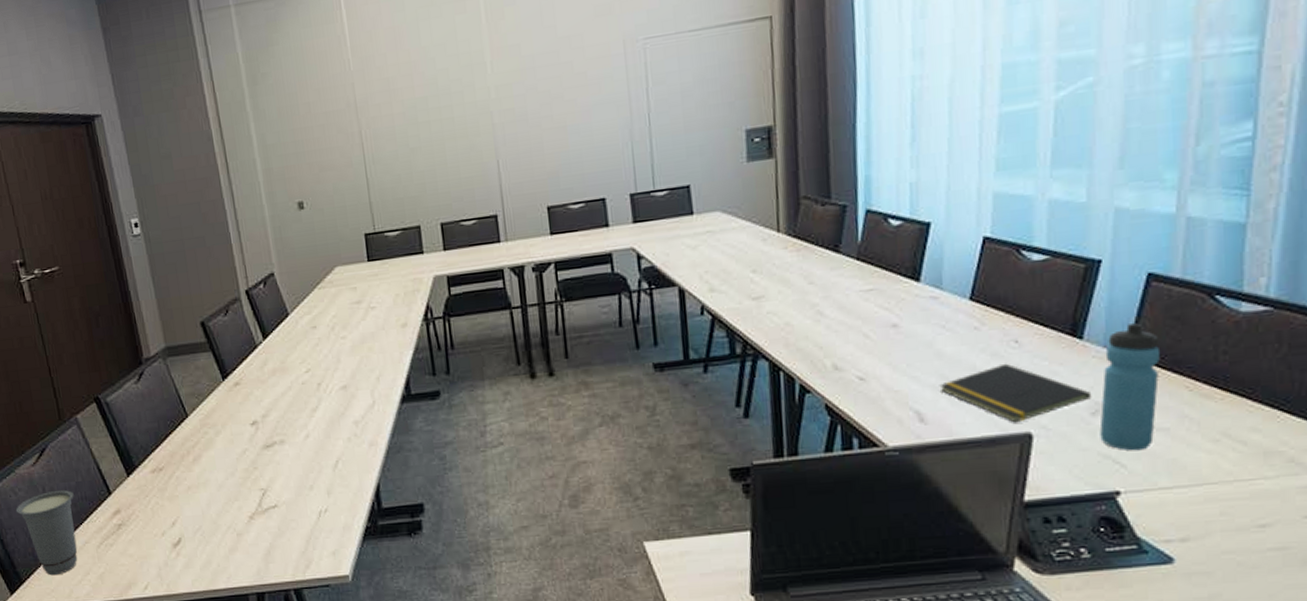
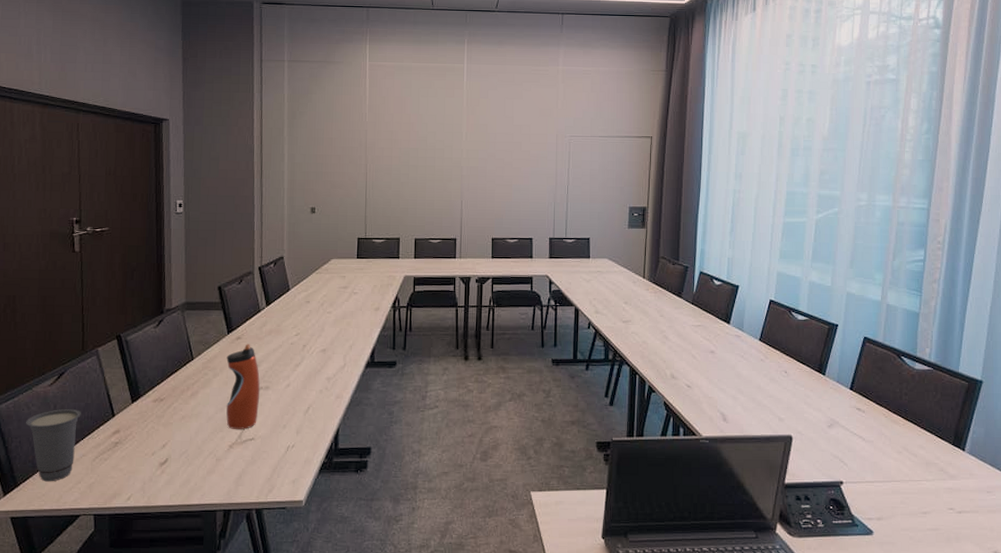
water bottle: none [226,390,277,496] -> present [226,344,260,429]
notepad: present [939,363,1092,423] -> none [737,386,829,428]
water bottle: present [1099,323,1160,451] -> none [832,369,869,455]

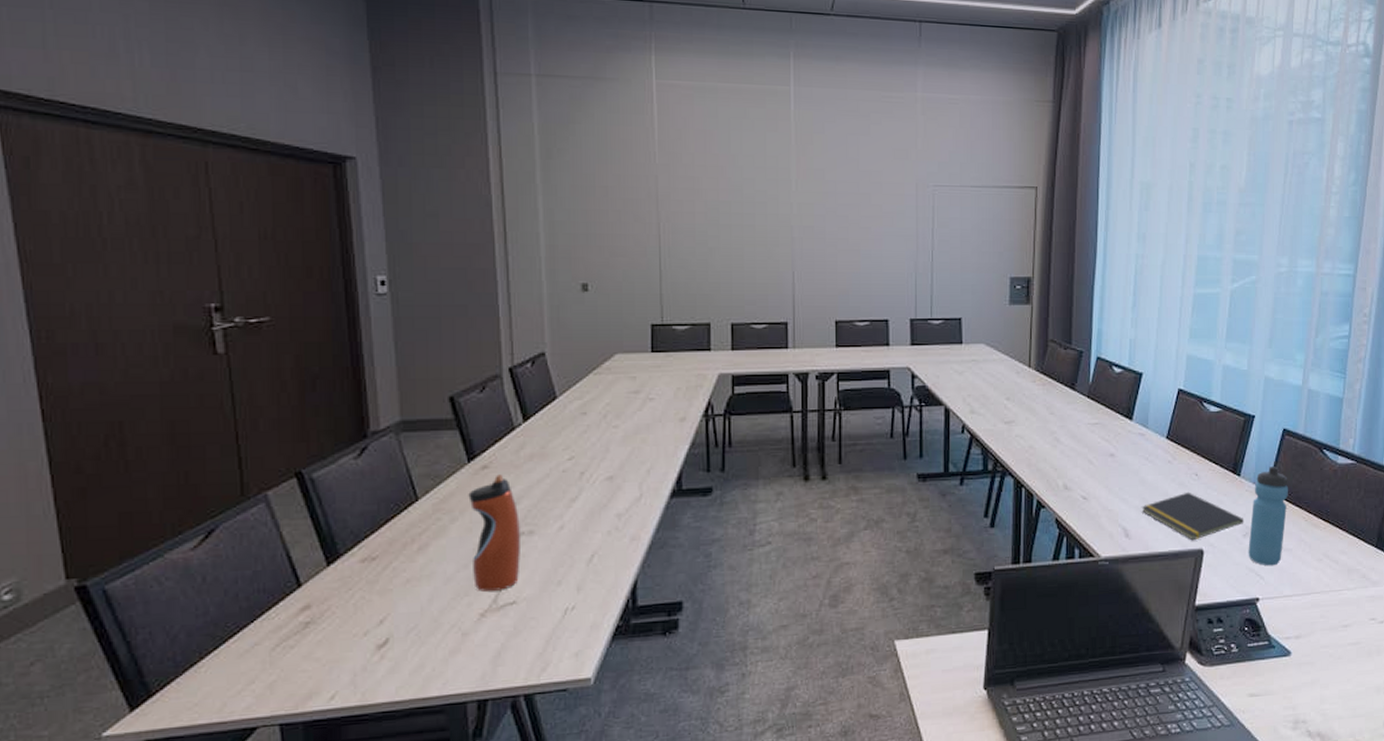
cup: present [25,408,81,482] -> none [156,579,247,686]
notepad: none [737,386,829,428] -> present [1141,492,1244,541]
water bottle: none [832,369,869,455] -> present [1248,466,1288,566]

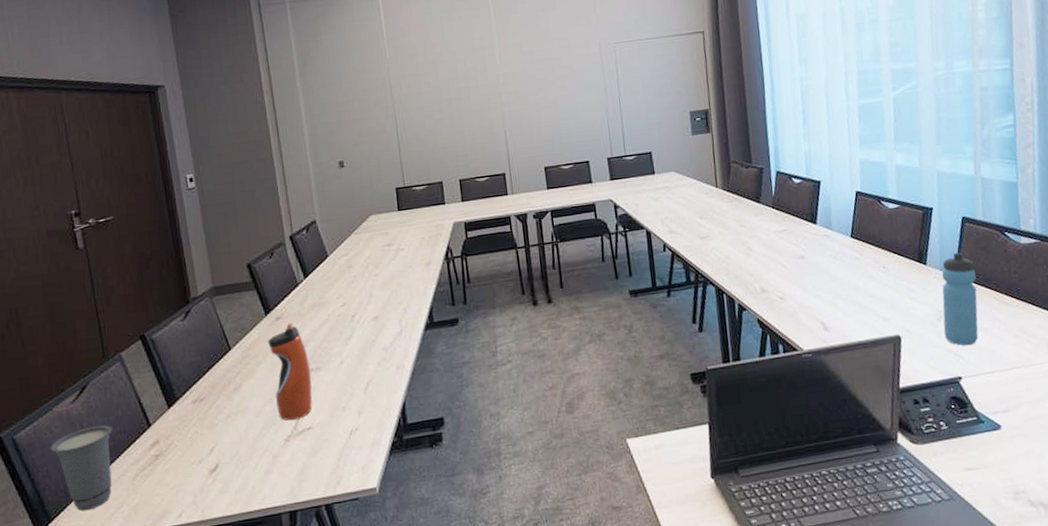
cup: none [156,579,247,686] -> present [50,424,113,511]
notepad: present [1141,492,1244,541] -> none [835,283,937,328]

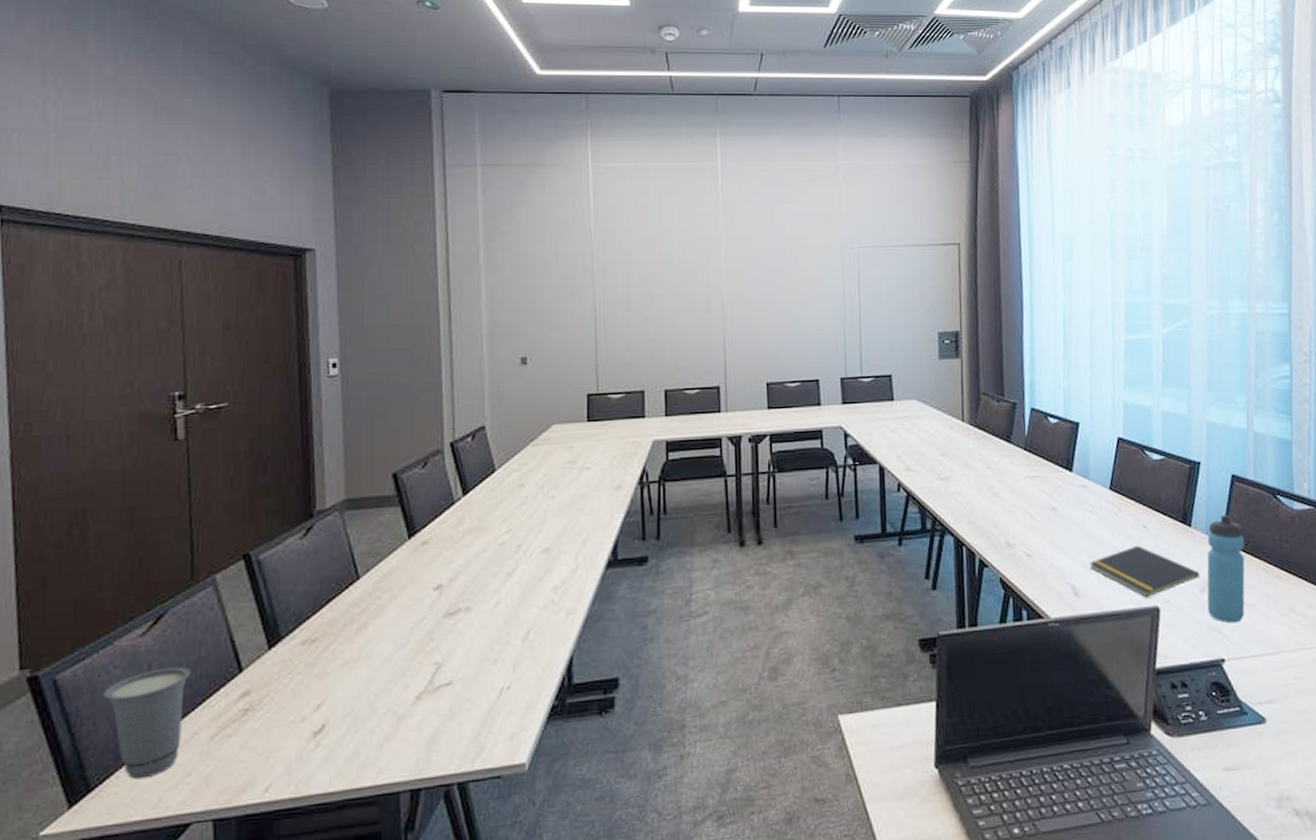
water bottle: present [268,323,312,421] -> none [408,550,457,672]
notepad: none [835,283,937,328] -> present [1089,545,1200,598]

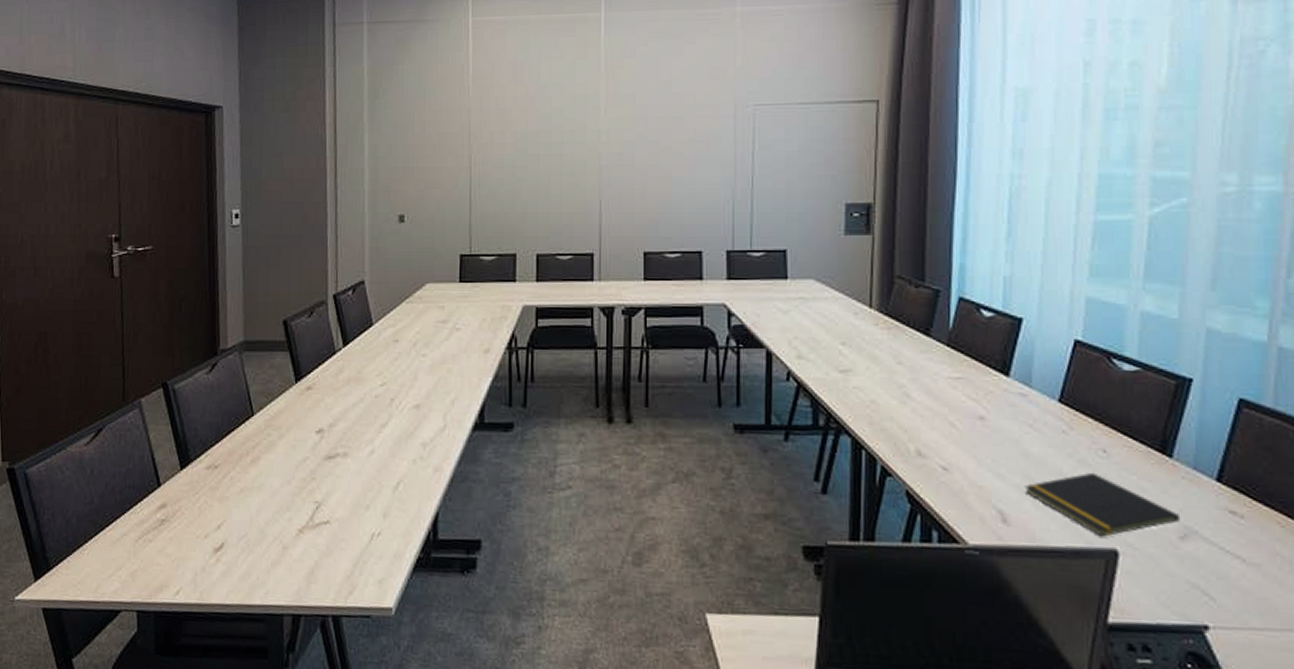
cup: present [102,666,191,780] -> none [58,474,122,567]
water bottle: present [1207,515,1245,624] -> none [1188,448,1251,584]

